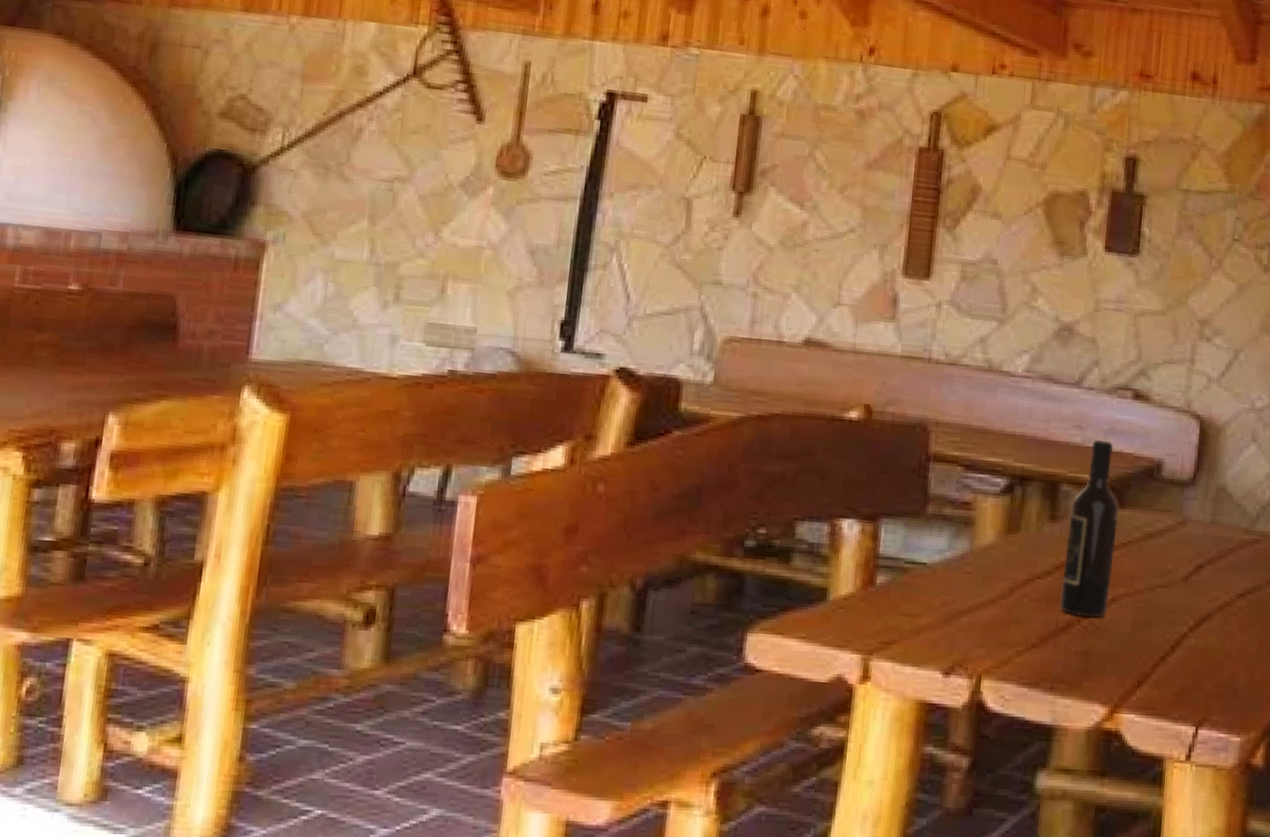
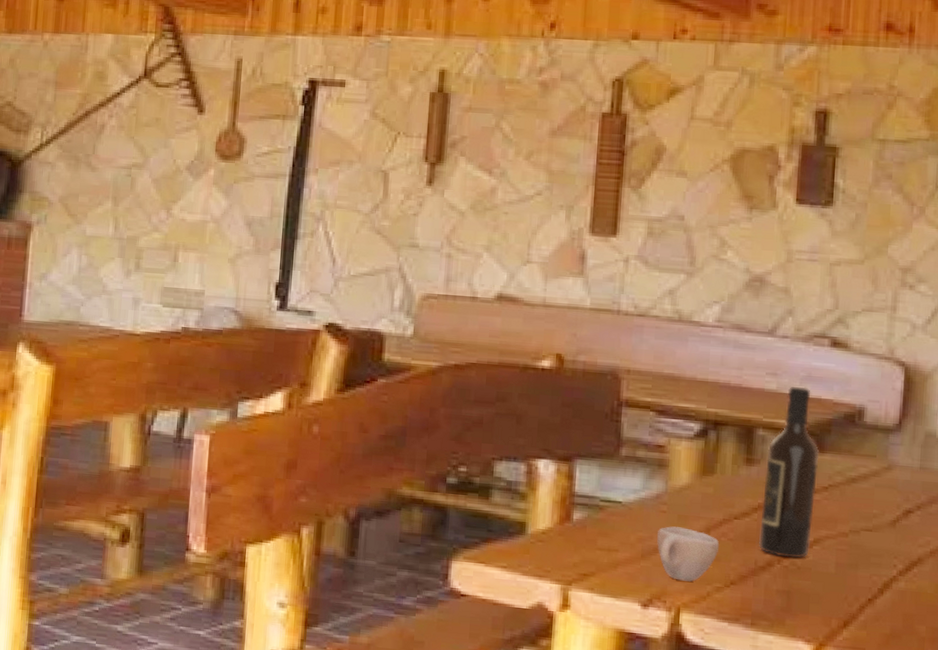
cup: none [960,588,1022,646] -> present [657,526,720,582]

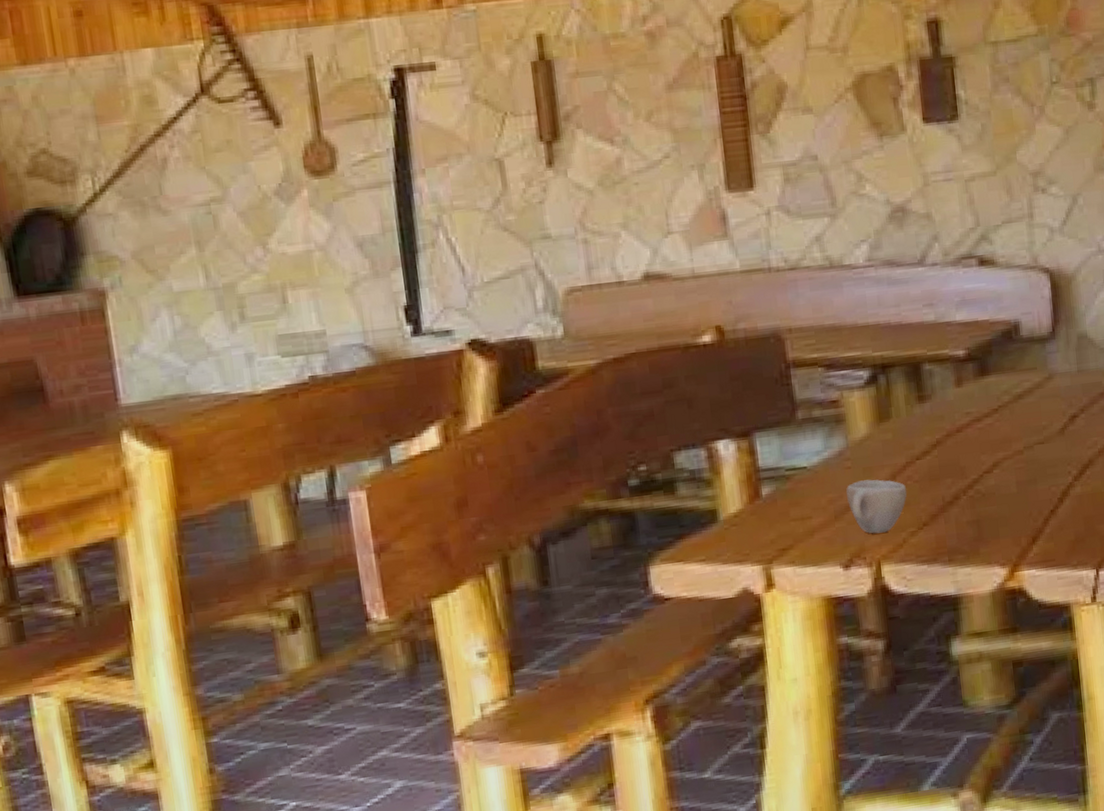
wine bottle: present [759,387,820,558] -> none [936,312,991,488]

